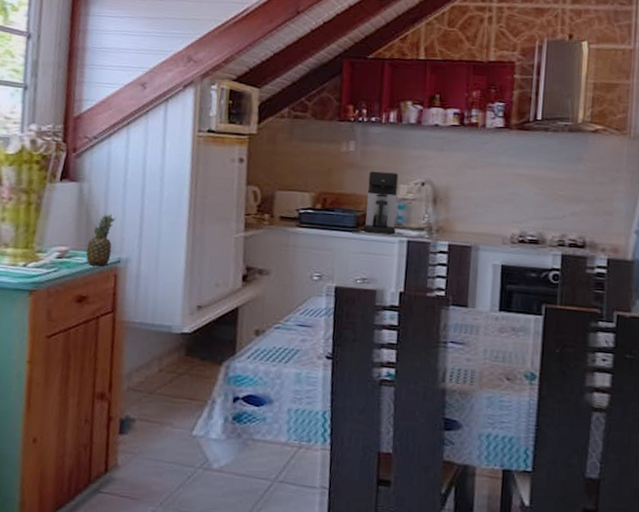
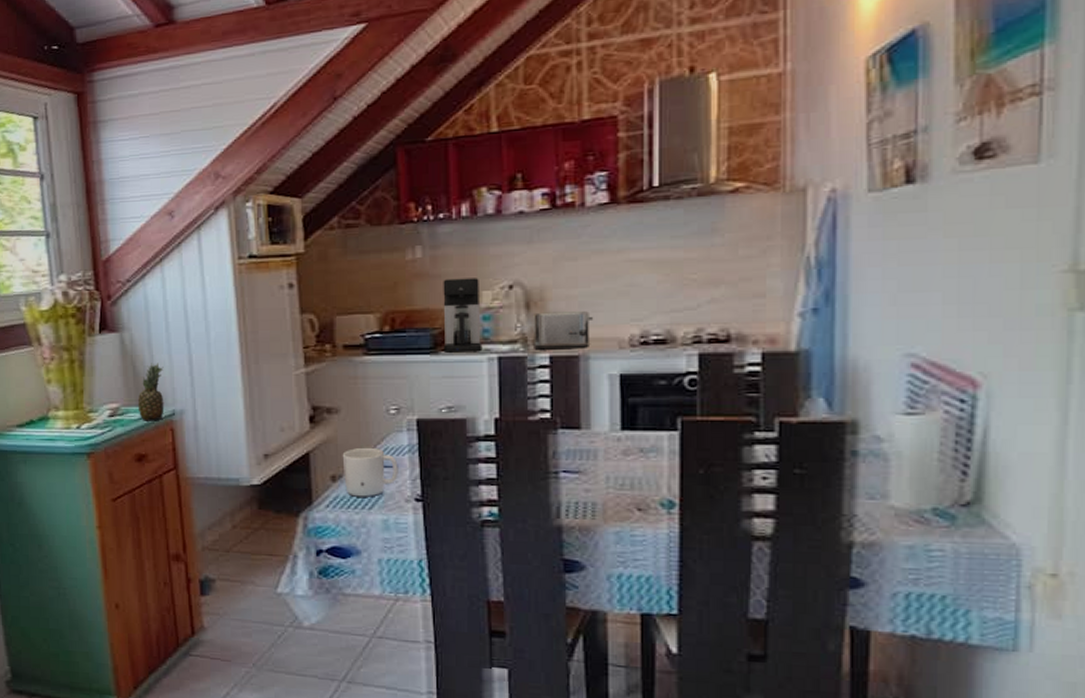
mug: none [266,307,315,352] -> present [342,447,398,497]
toaster: none [435,207,484,242] -> present [532,311,593,350]

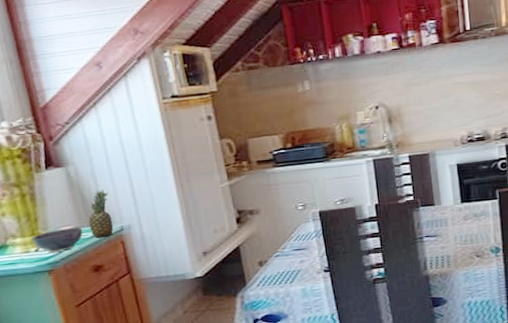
bowl: none [75,405,130,432] -> present [32,227,83,253]
mug: present [342,447,398,497] -> none [265,236,310,275]
coffee maker: present [443,278,483,354] -> none [327,102,362,161]
toaster: present [532,311,593,350] -> none [394,121,435,152]

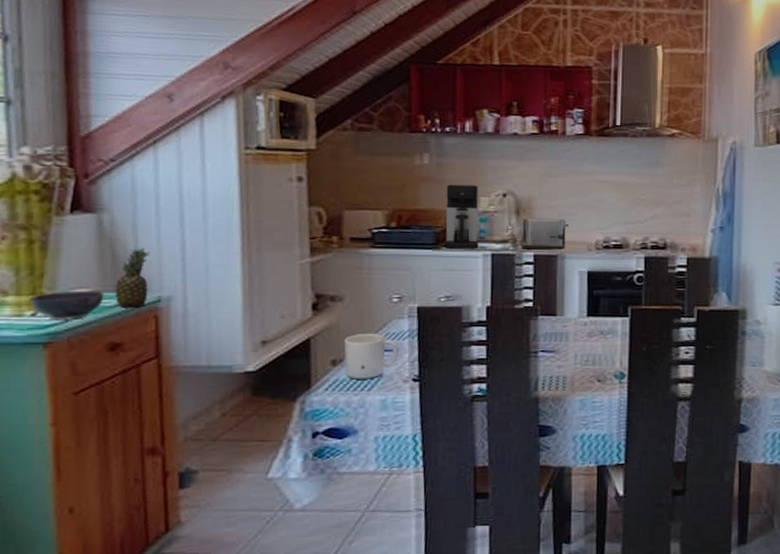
mug: none [265,236,310,275] -> present [344,333,398,380]
coffee maker: none [327,102,362,161] -> present [444,184,479,250]
toaster: none [394,121,435,152] -> present [520,218,568,250]

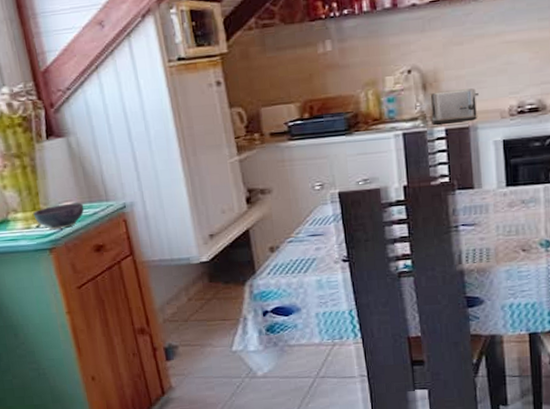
fruit: present [114,247,150,308] -> none [90,162,116,215]
mug: present [344,333,398,380] -> none [277,220,327,263]
coffee maker: present [444,184,479,250] -> none [351,65,389,134]

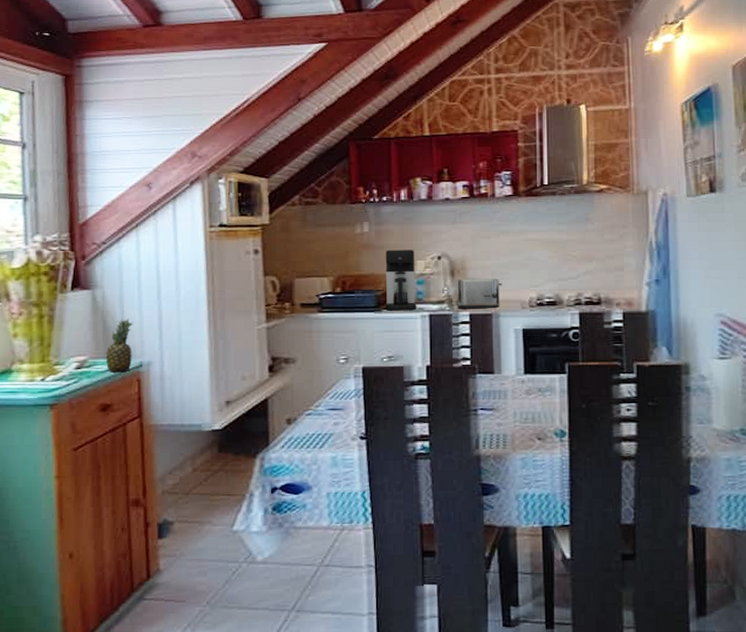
bowl: present [33,202,84,229] -> none [40,358,98,383]
fruit: none [90,162,116,215] -> present [105,318,134,373]
coffee maker: none [351,65,389,134] -> present [385,250,417,312]

